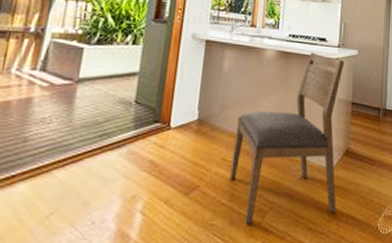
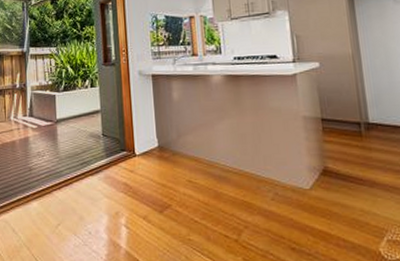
chair: present [229,52,345,225] -> none [195,71,322,241]

